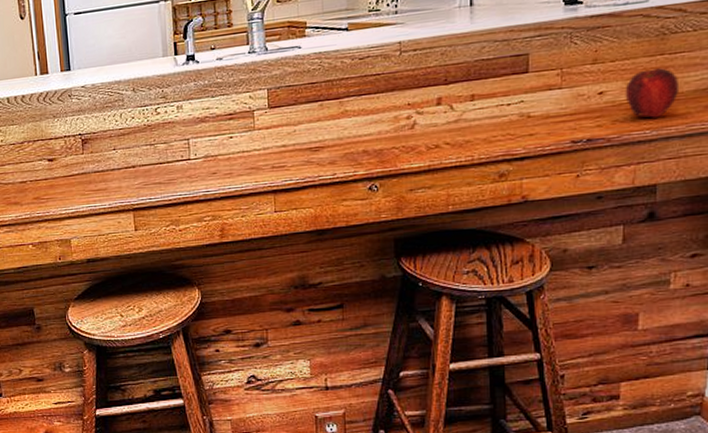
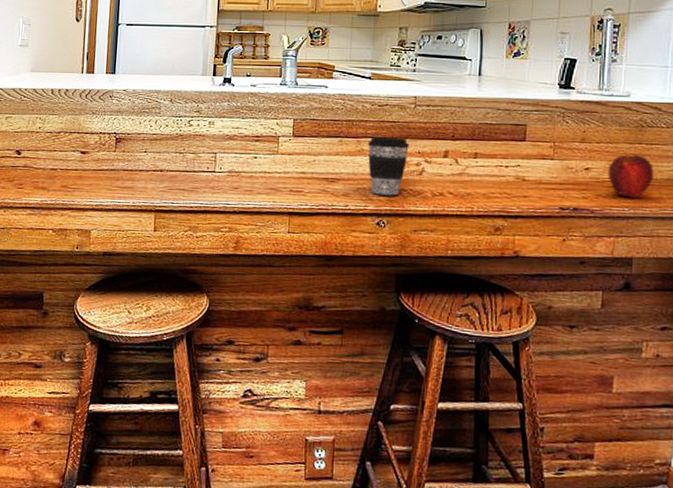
coffee cup: none [351,91,397,158] -> present [368,137,409,196]

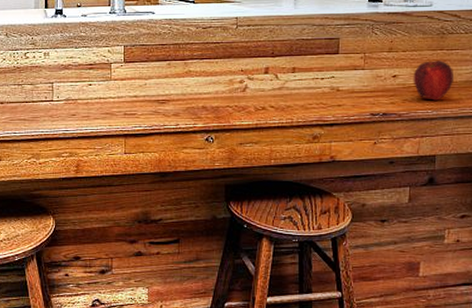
coffee cup: present [368,137,409,196] -> none [194,58,232,113]

